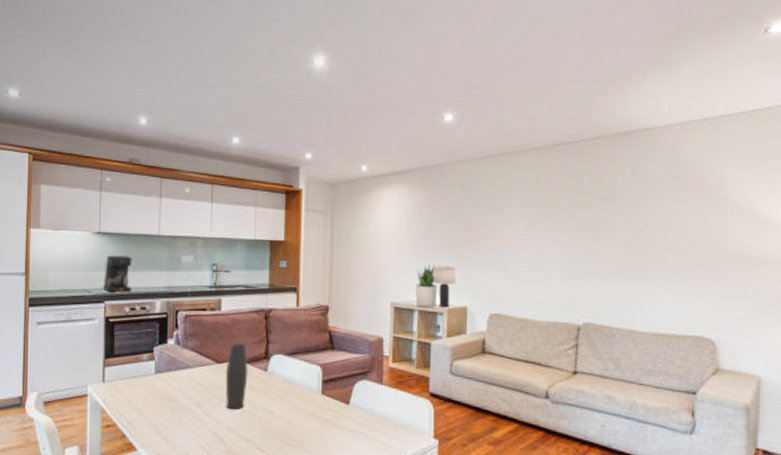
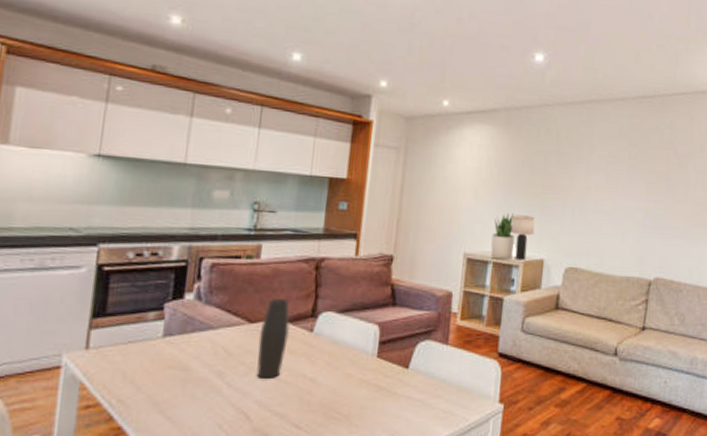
coffee maker: present [103,255,132,293] -> none [98,185,145,233]

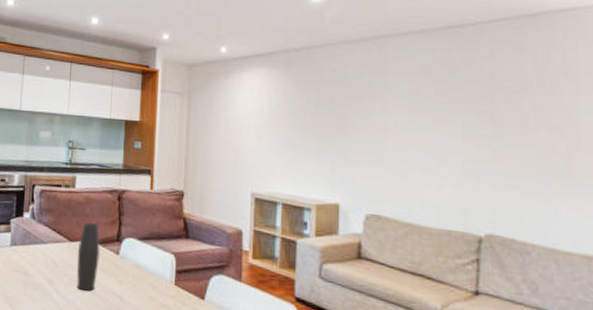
planter: present [490,213,515,260] -> none [279,154,305,202]
table lamp: present [510,215,535,261] -> none [299,156,326,204]

